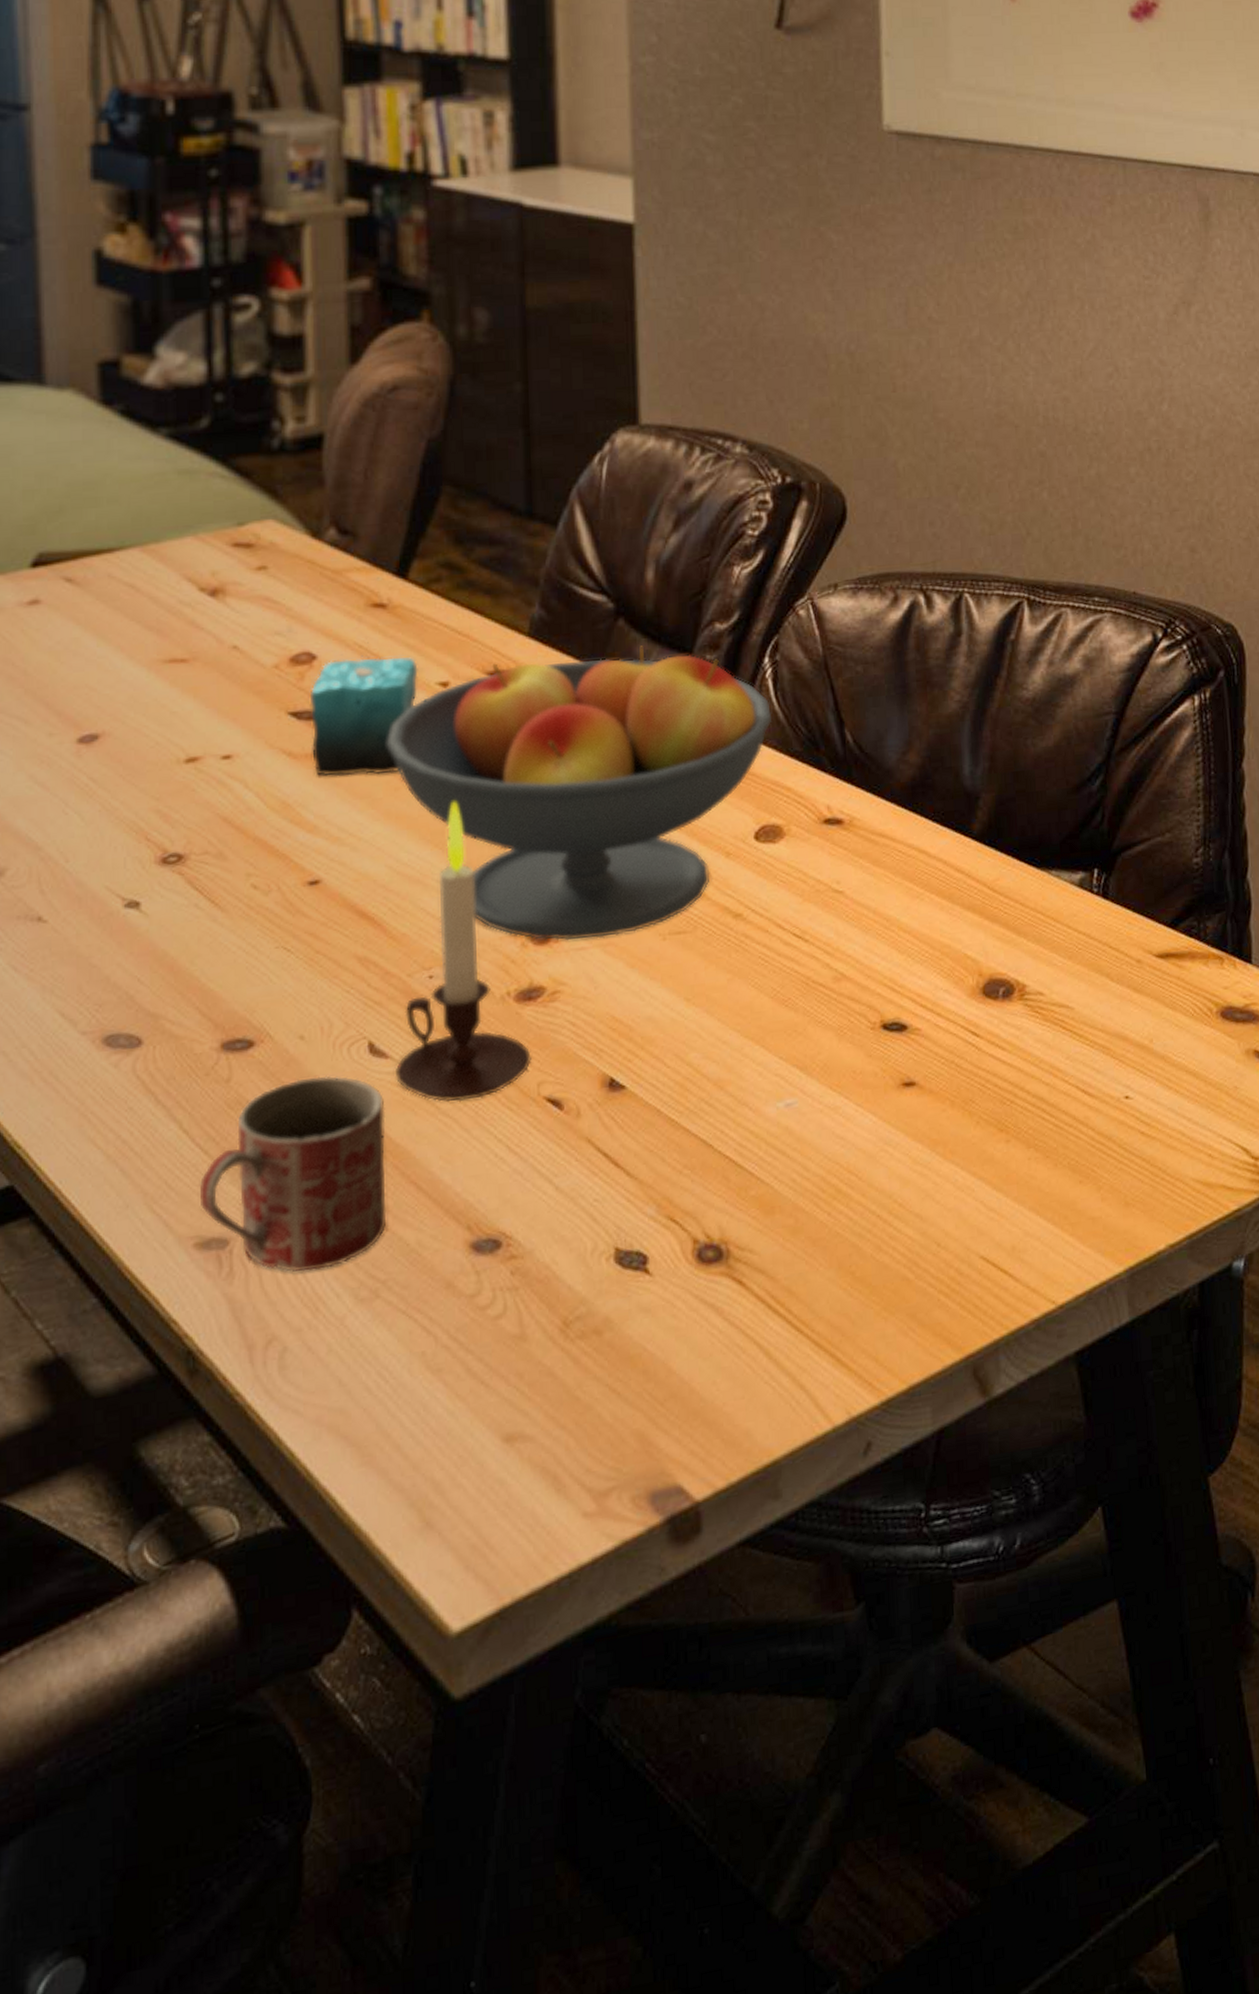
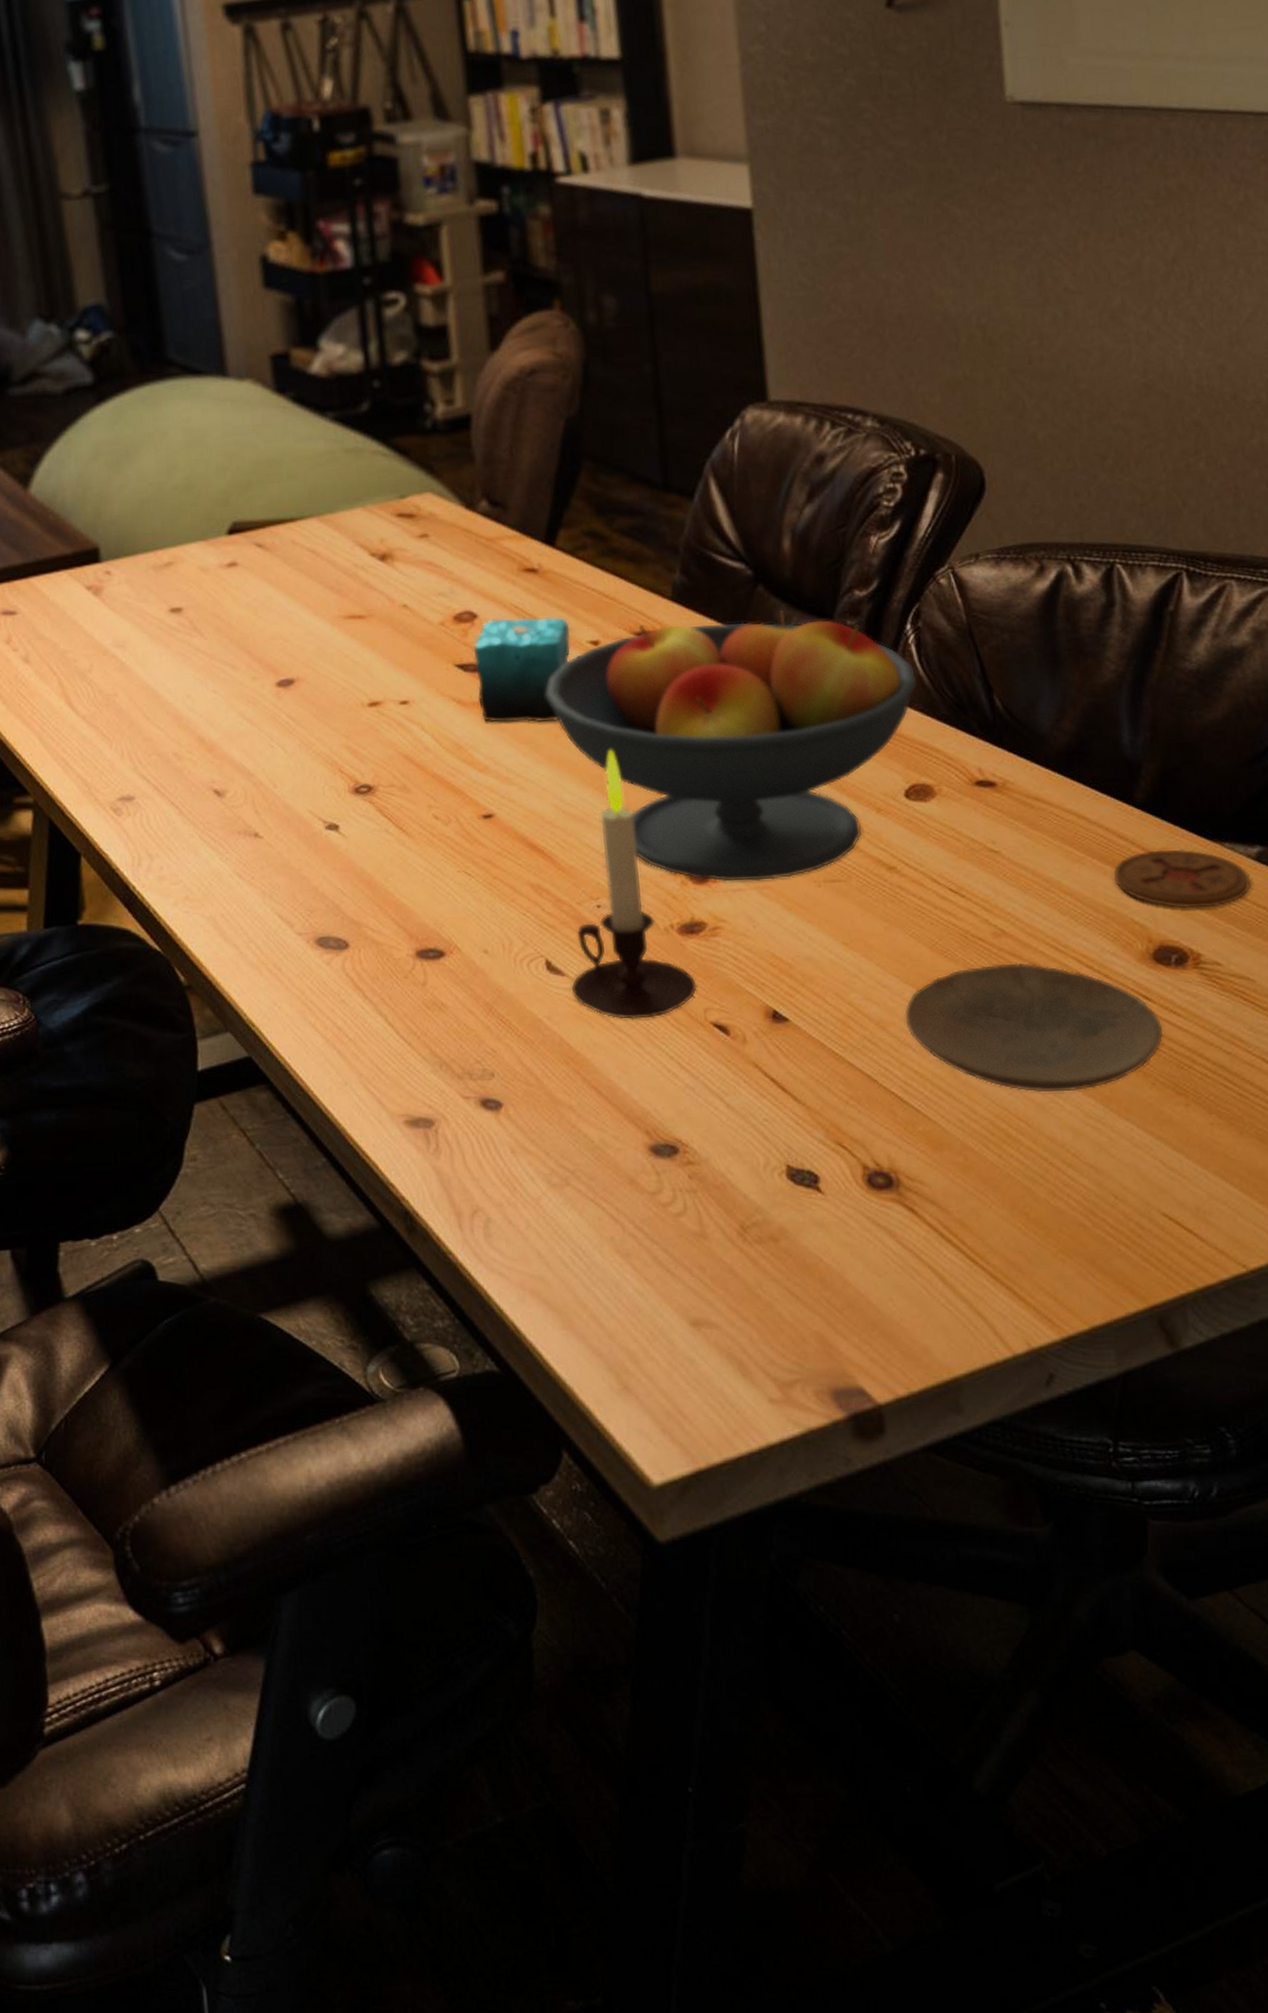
mug: present [199,1075,387,1273] -> none [405,986,572,1155]
plate: none [743,1006,989,1143] -> present [905,963,1164,1093]
coaster: none [949,879,1074,940] -> present [1112,849,1252,909]

